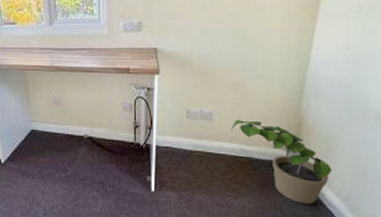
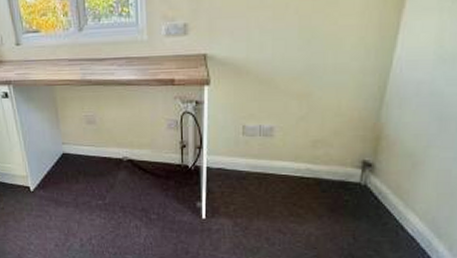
potted plant: present [231,119,332,204] -> none [295,134,417,230]

